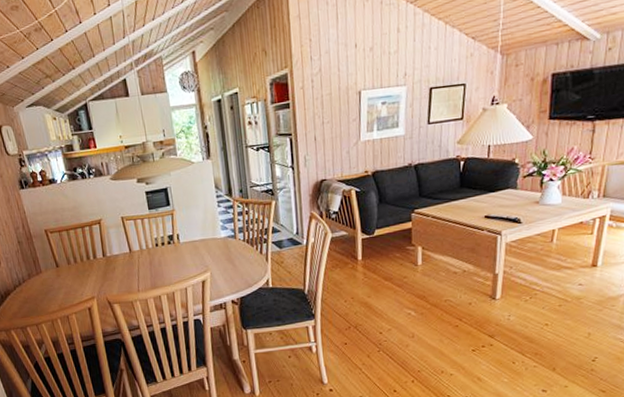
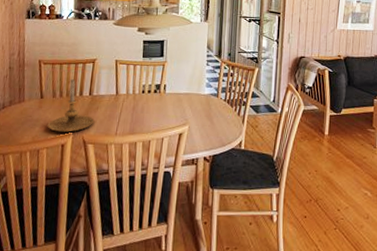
candle holder: none [69,243,114,297] -> present [47,79,94,132]

